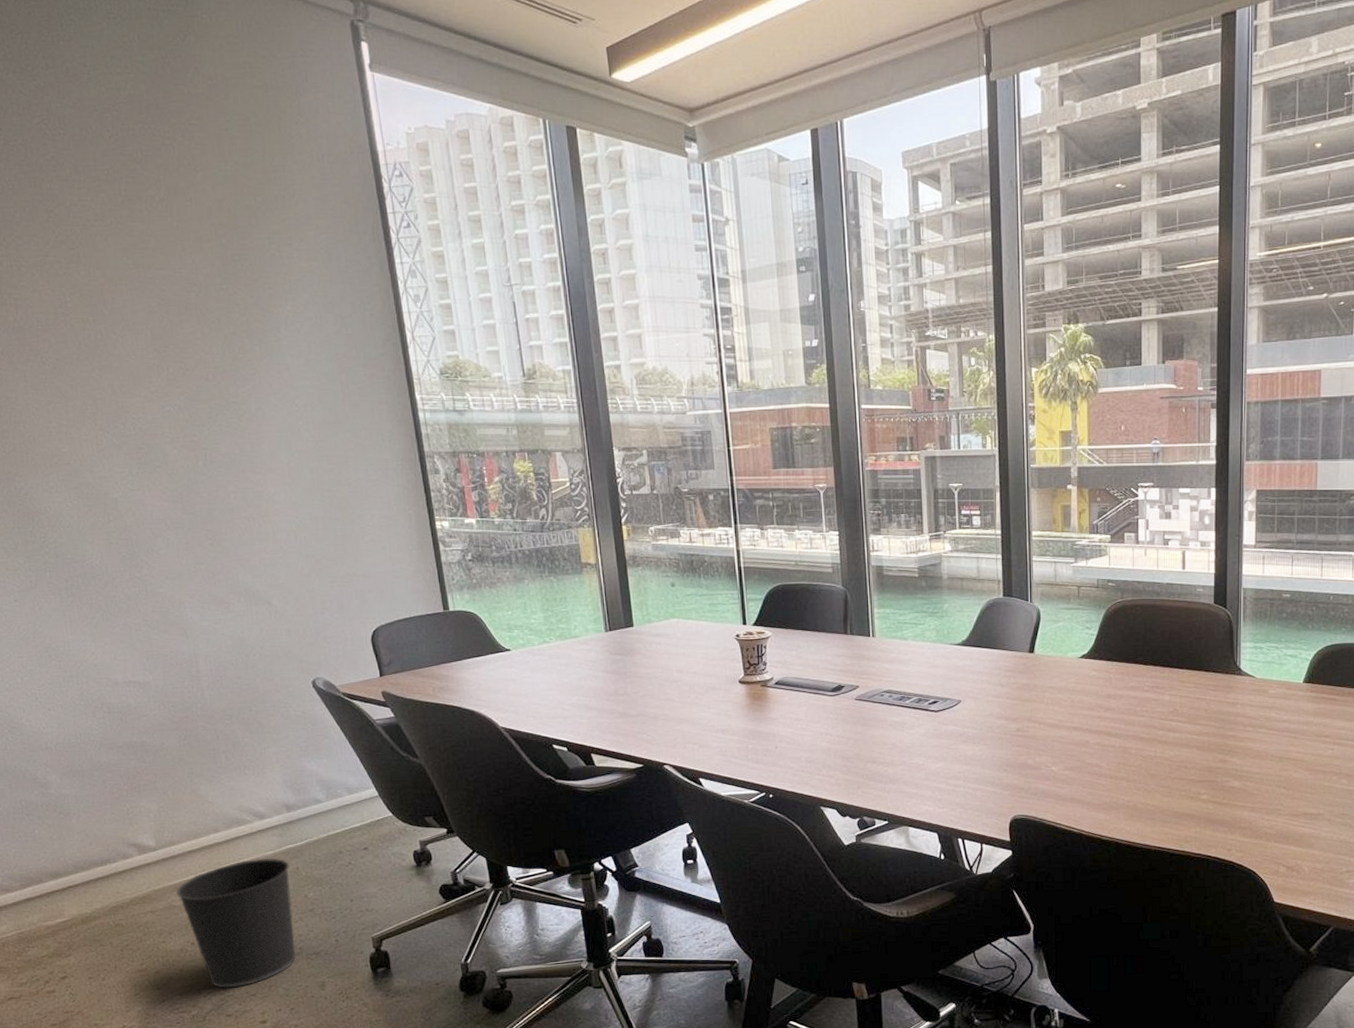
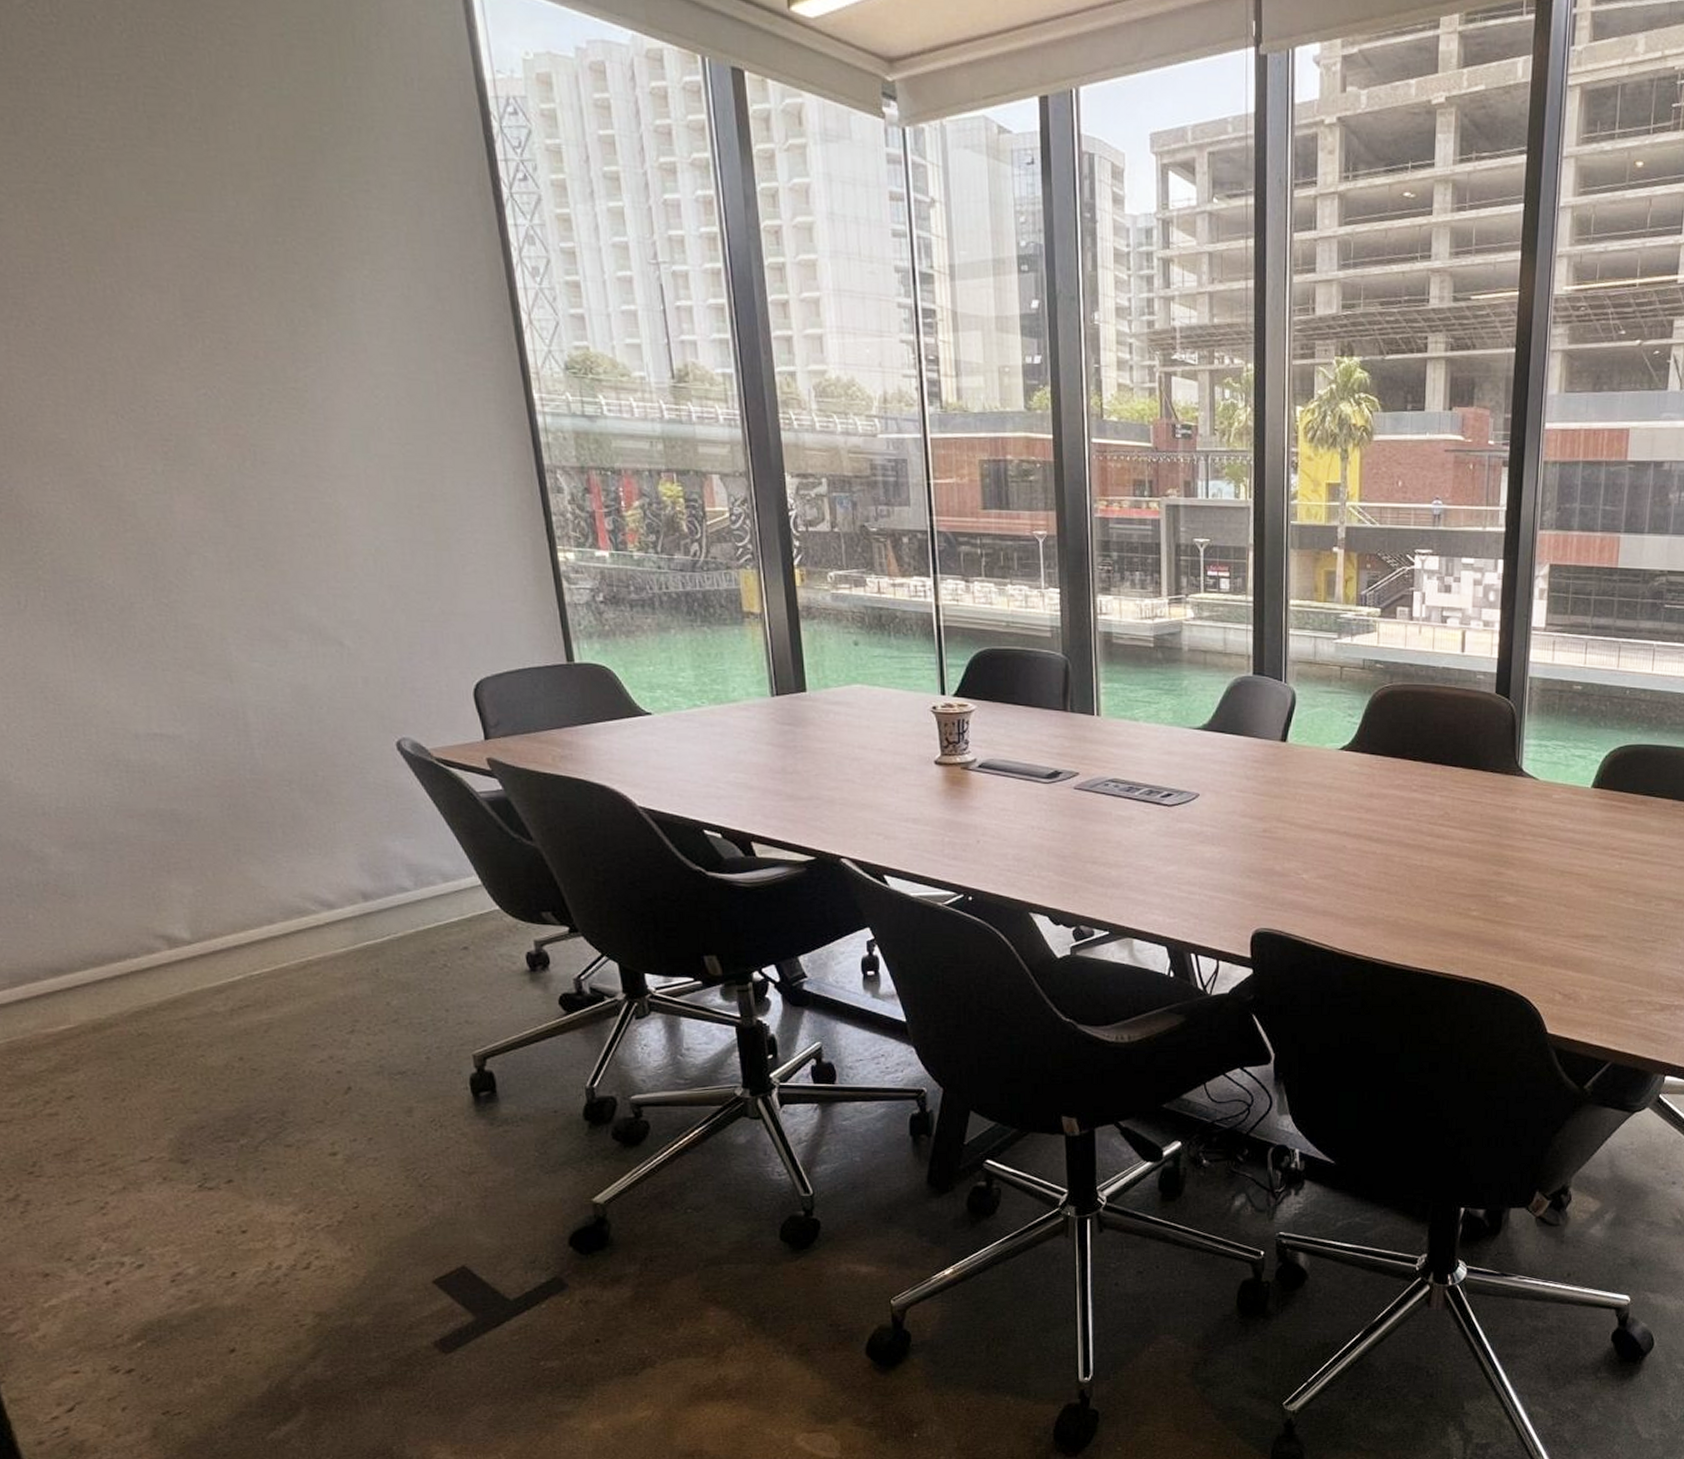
wastebasket: present [176,858,296,988] -> none [218,956,376,1113]

